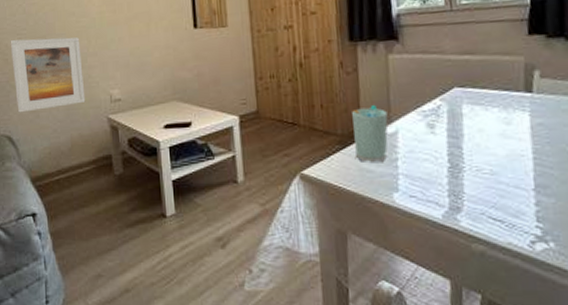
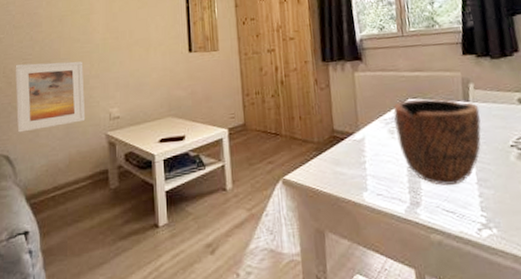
cup: present [352,105,388,162] -> none [326,116,358,166]
bowl: none [434,88,546,190] -> present [393,98,482,186]

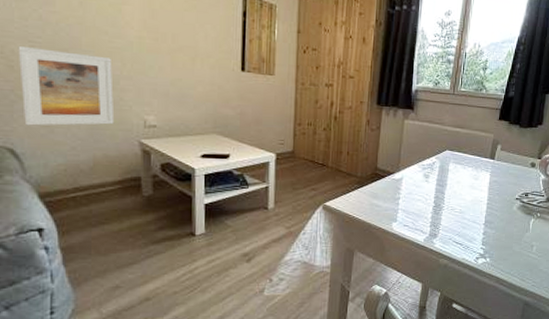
bowl: present [393,98,482,186] -> none [429,150,501,223]

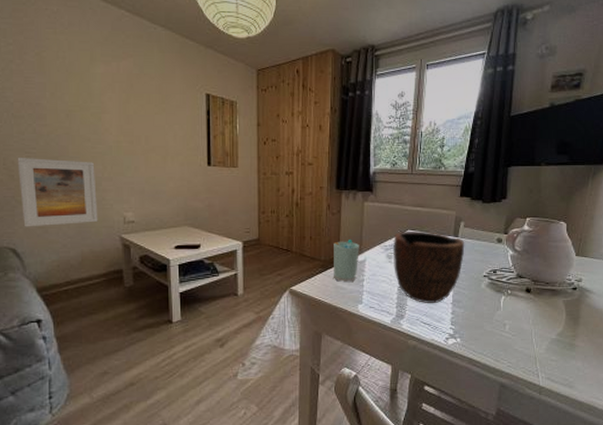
cup: none [369,157,397,199] -> present [334,240,359,282]
bowl: none [429,150,501,223] -> present [392,230,465,303]

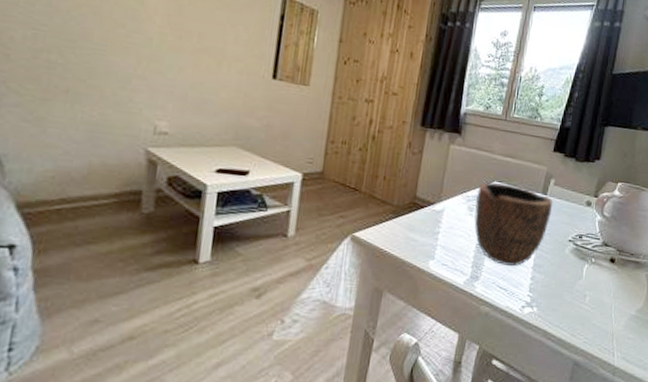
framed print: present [17,158,98,227] -> none [12,33,126,128]
cup: present [334,240,359,282] -> none [405,185,439,233]

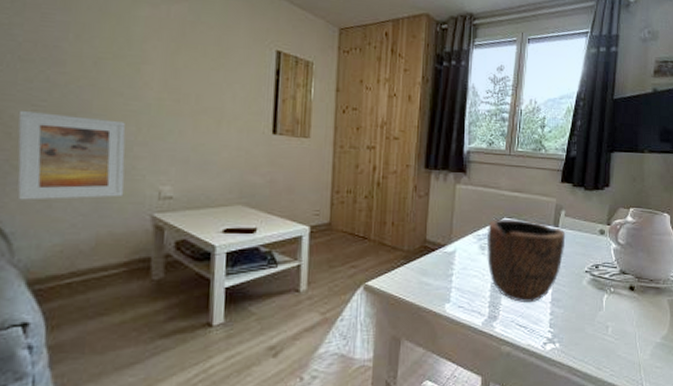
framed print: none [12,33,126,128] -> present [17,111,126,201]

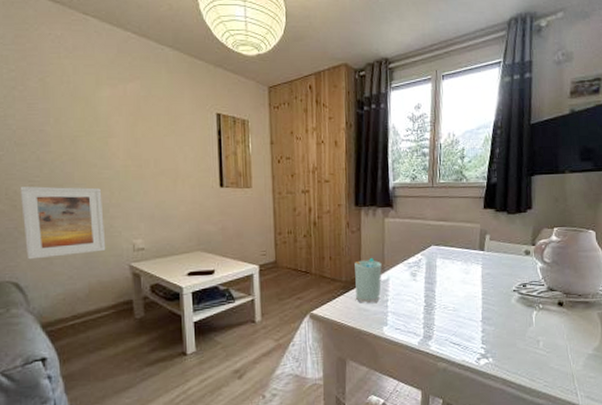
cup: none [418,227,449,276] -> present [355,258,382,303]
bowl: present [486,218,566,302] -> none [416,246,492,322]

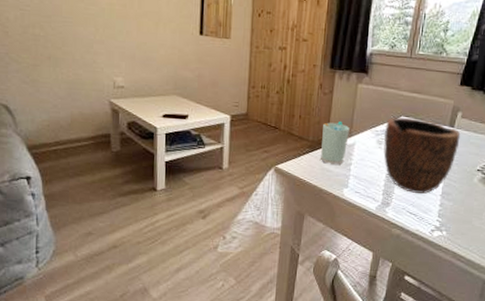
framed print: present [20,186,106,260] -> none [11,14,89,85]
bowl: none [416,246,492,322] -> present [383,116,461,194]

